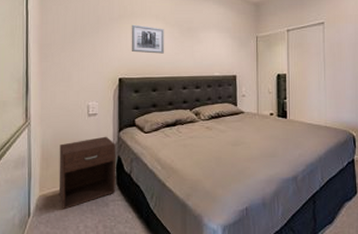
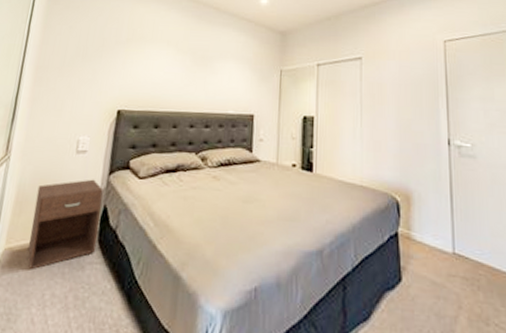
wall art: present [131,24,164,54] -> none [135,49,175,84]

